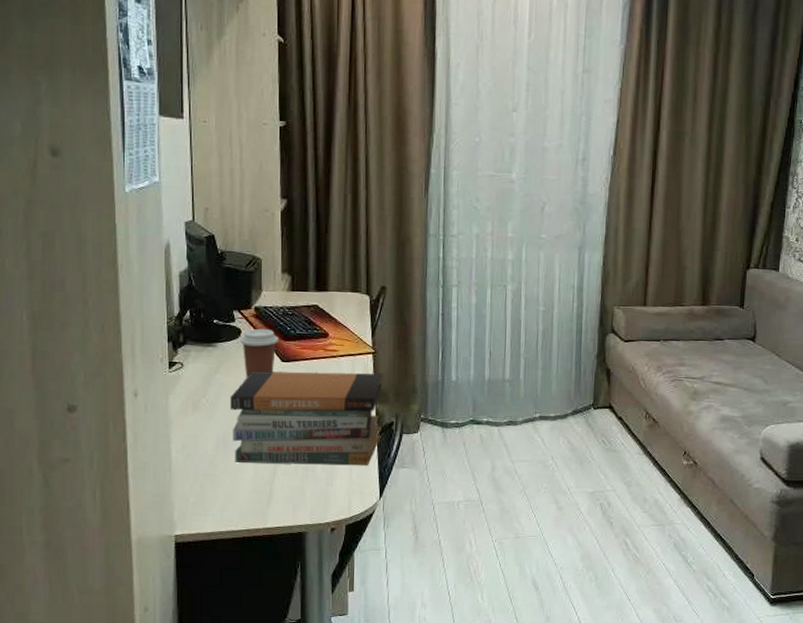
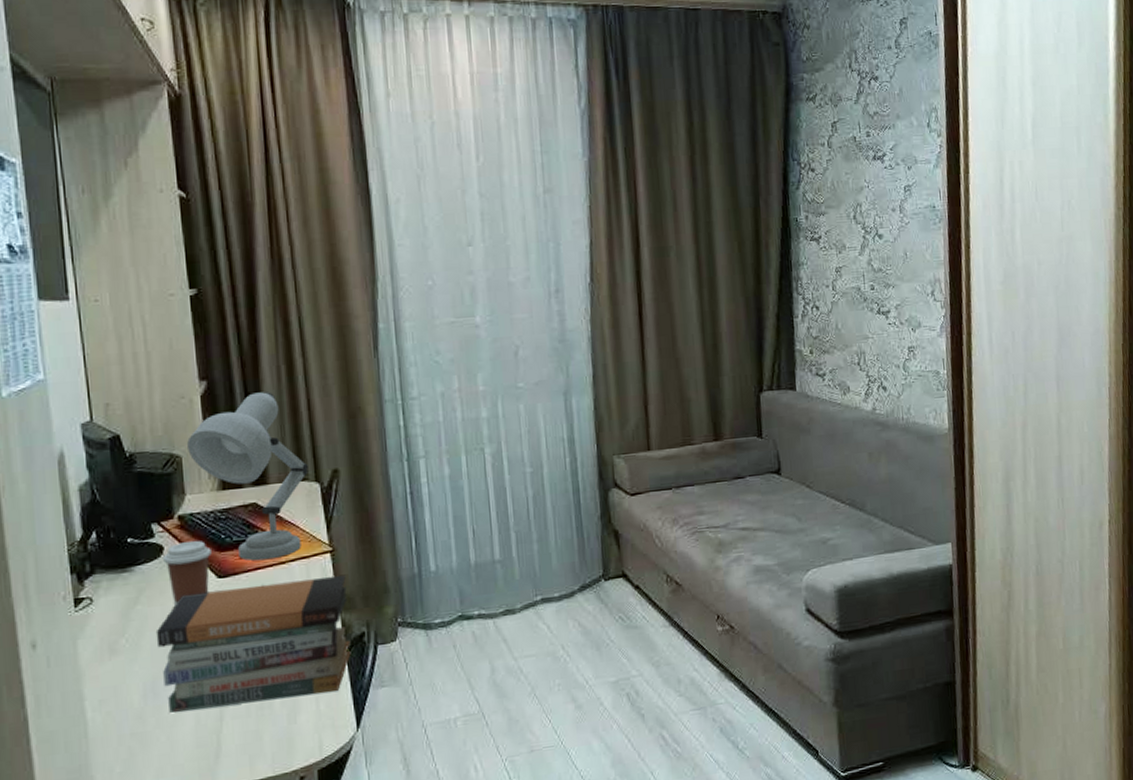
desk lamp: none [267,214,362,353] -> present [187,392,308,561]

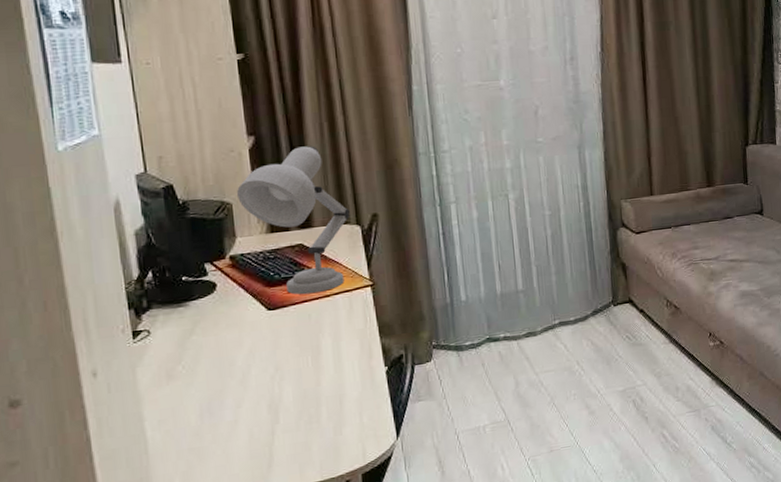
book stack: present [155,574,351,713] -> none [210,305,391,429]
coffee cup: present [163,540,212,605] -> none [216,277,262,335]

